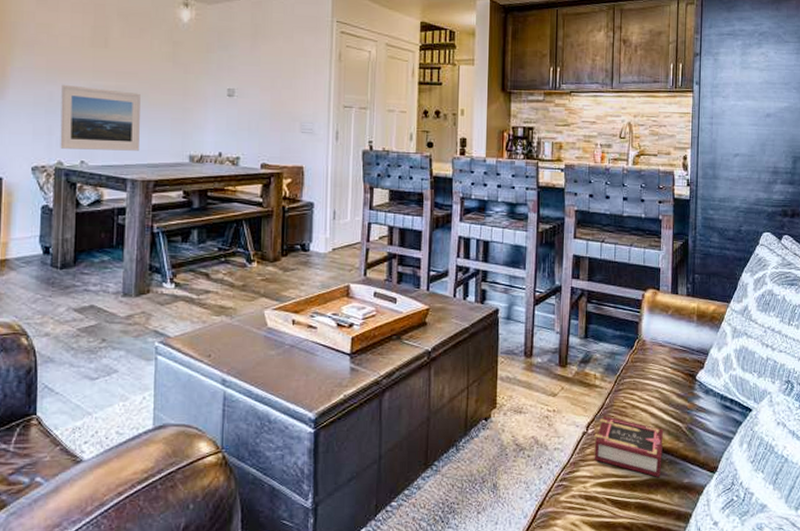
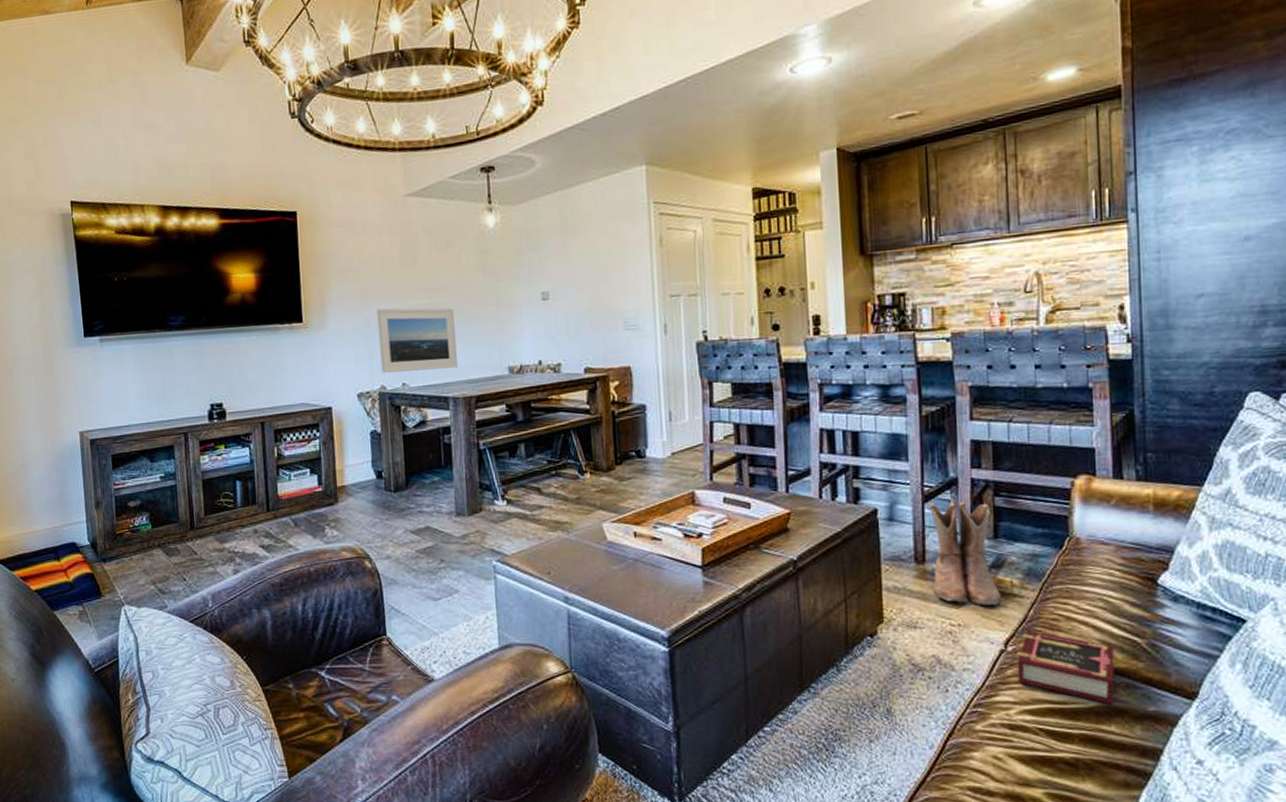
boots: none [536,306,586,395] -> present [928,501,1001,606]

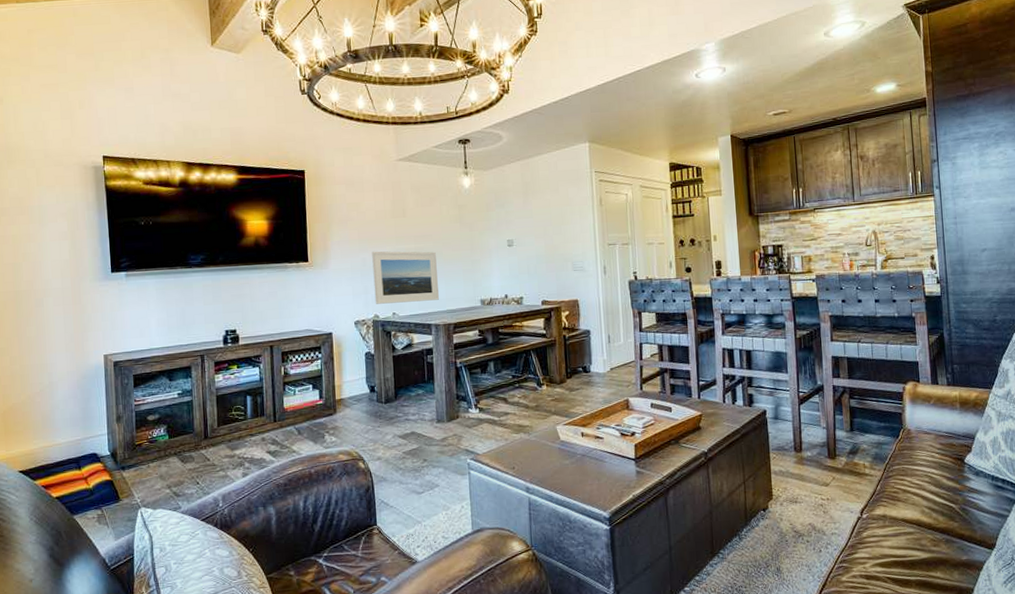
boots: present [928,501,1001,606] -> none [803,403,857,484]
book: present [1016,629,1115,704] -> none [869,500,939,556]

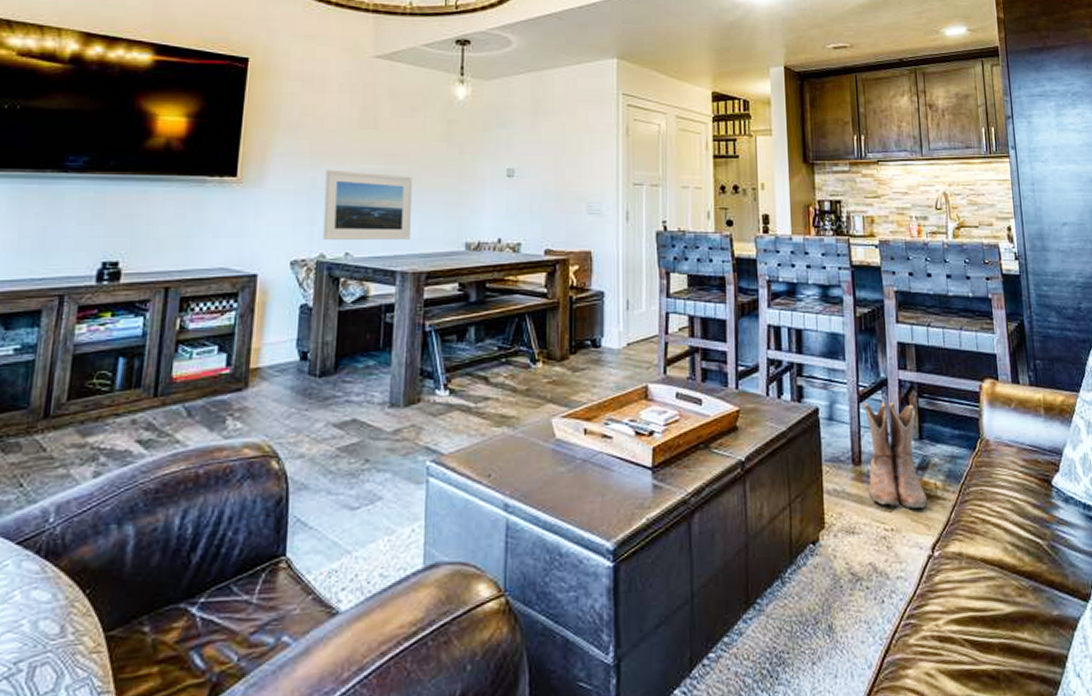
boots: none [803,403,857,484] -> present [863,401,927,509]

